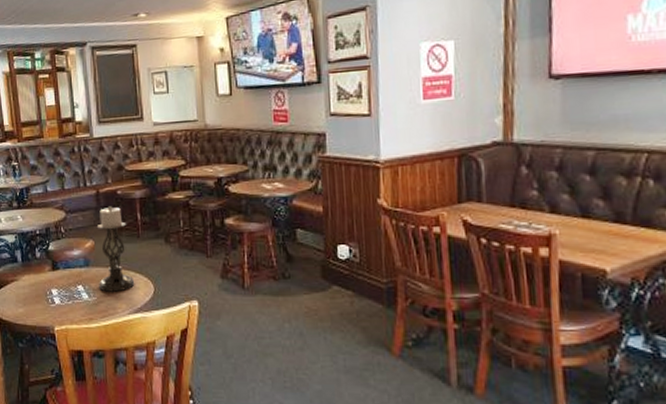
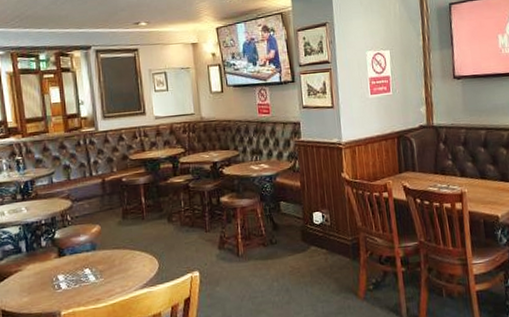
candle holder: present [96,206,135,292] -> none [102,192,141,273]

